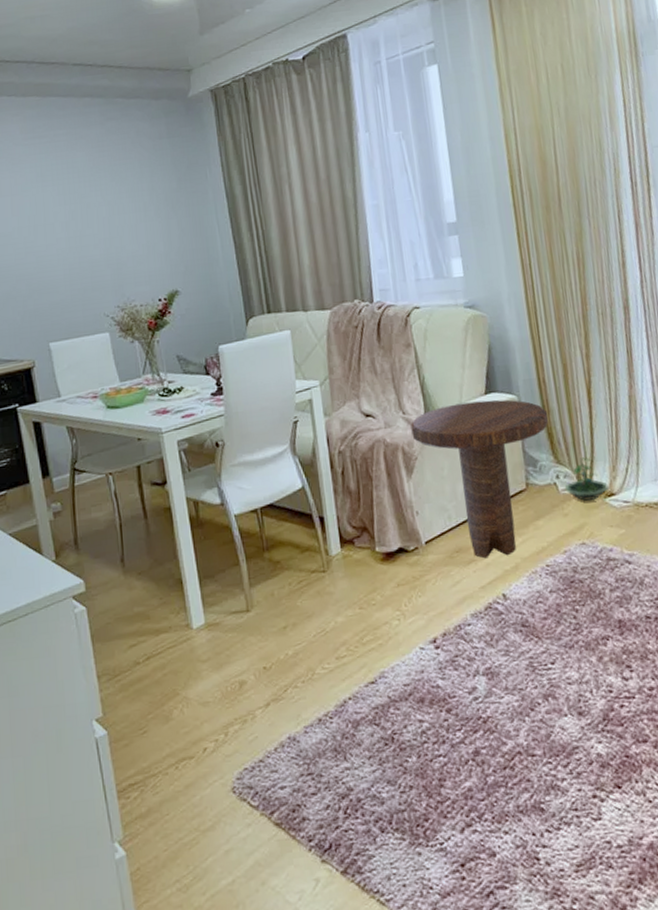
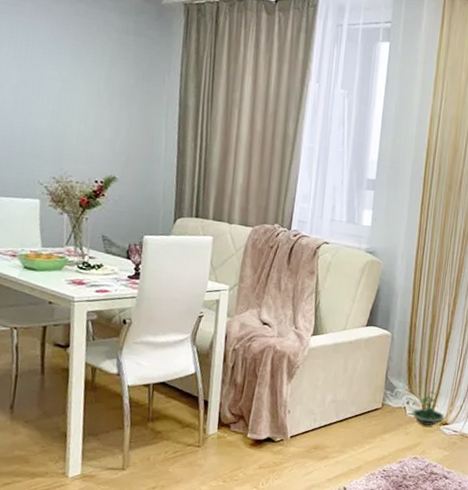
side table: present [410,399,549,559] -> none [299,329,412,458]

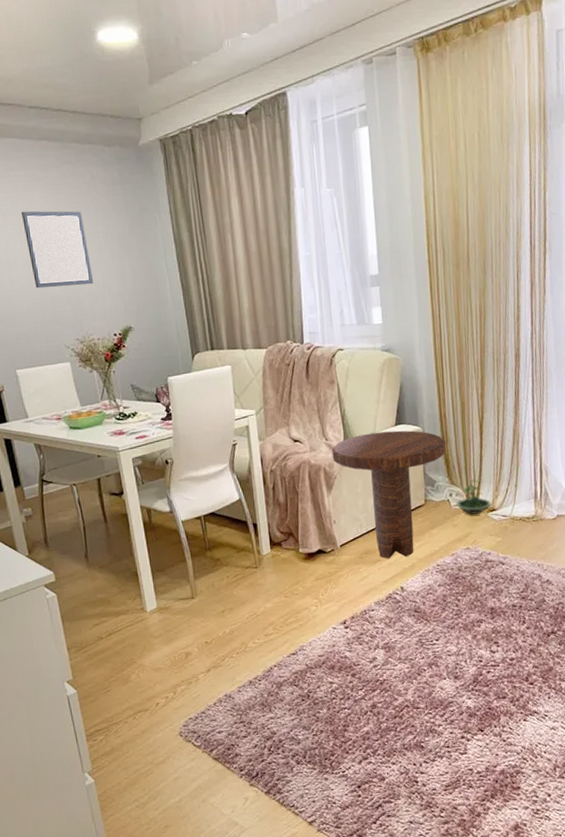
wall art: none [19,36,87,127] -> present [22,211,94,289]
side table: none [299,329,412,458] -> present [332,430,447,559]

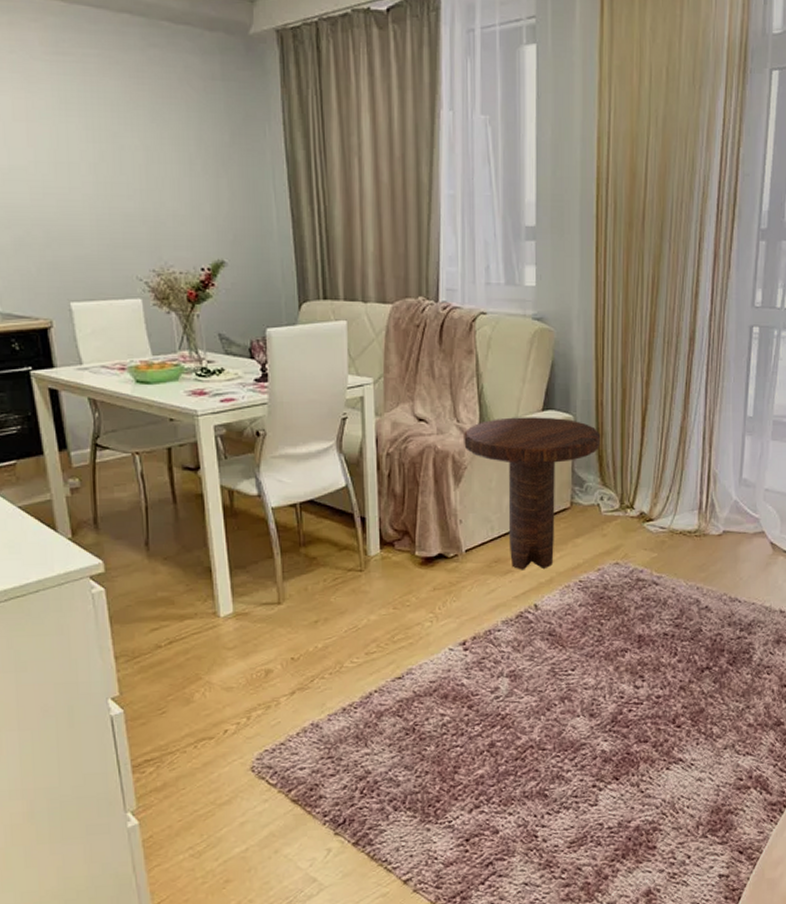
wall art: present [22,211,94,289] -> none [91,101,180,203]
terrarium: present [457,479,491,515] -> none [608,482,648,524]

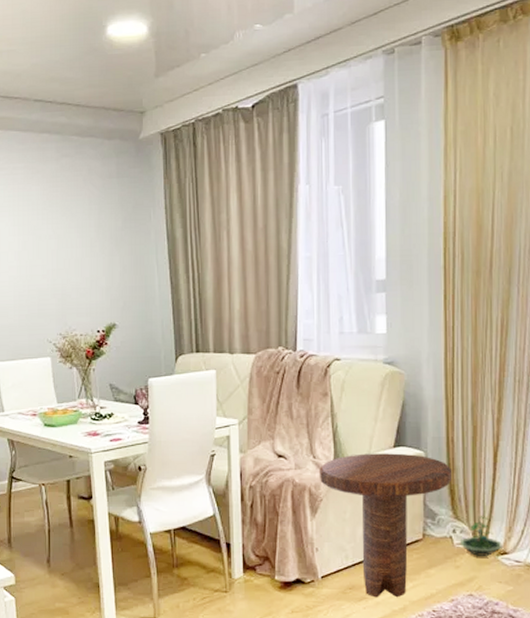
terrarium: none [608,482,648,524] -> present [461,516,502,556]

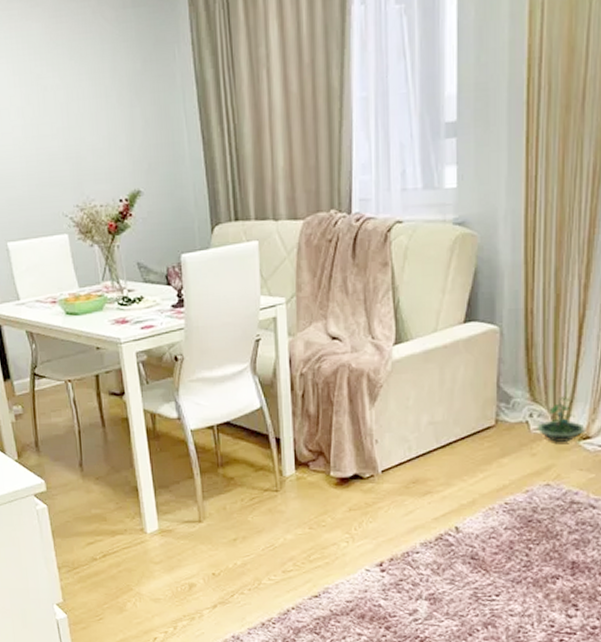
side table: present [320,453,453,598] -> none [379,329,531,491]

